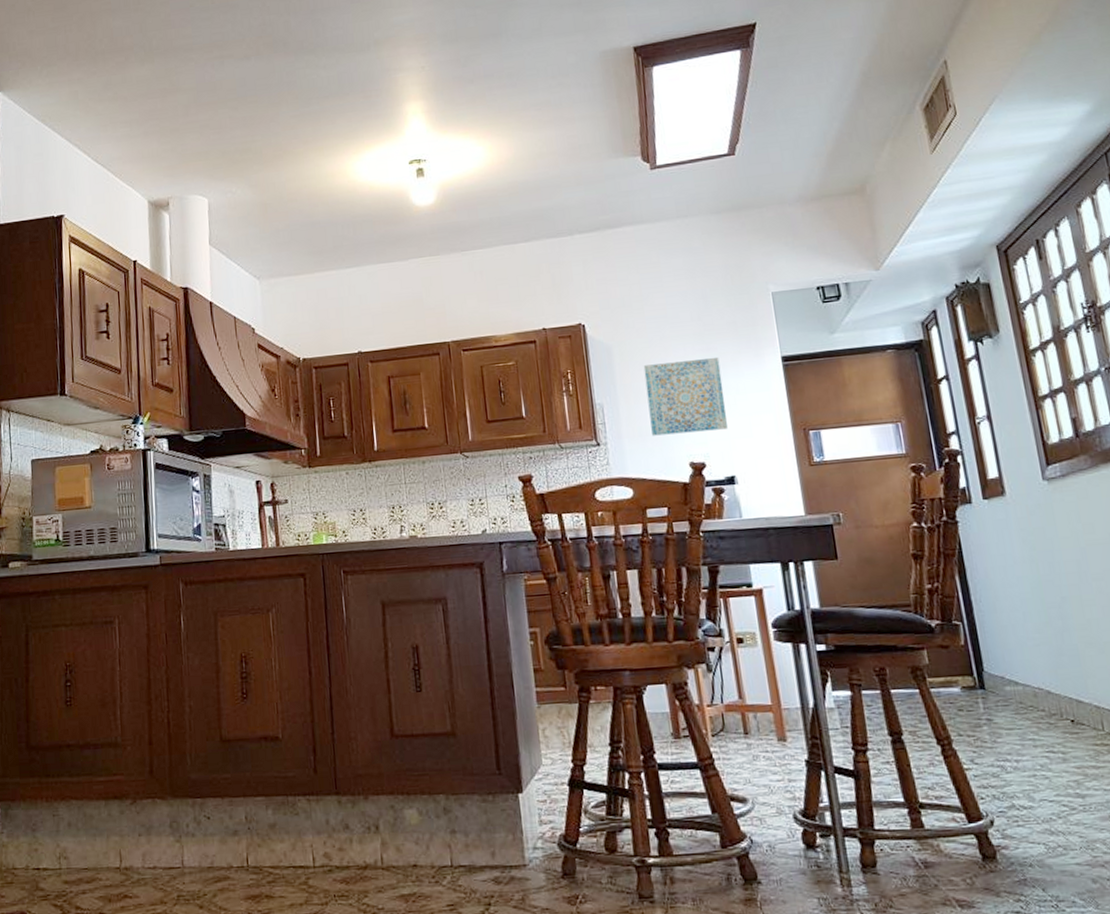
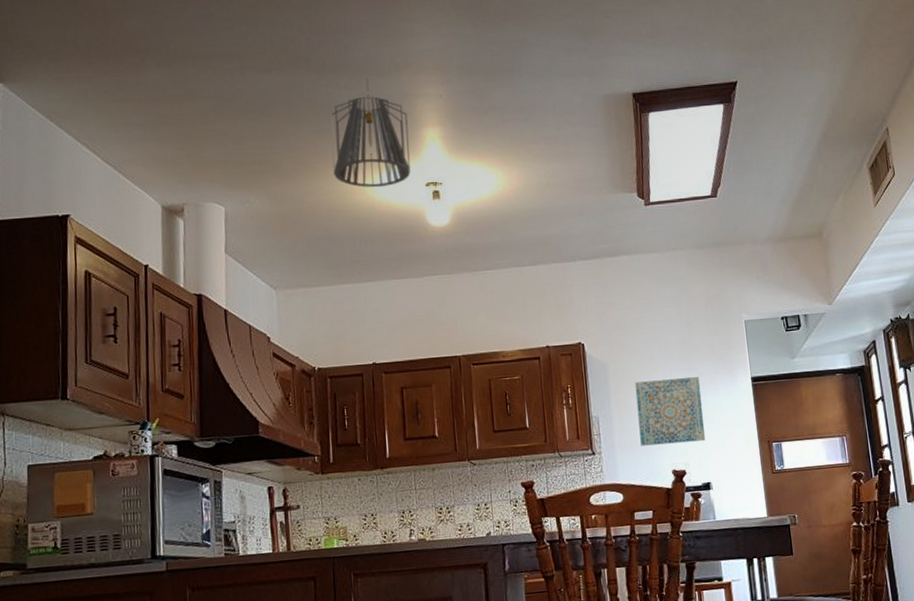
pendant light: none [309,56,393,170] -> present [330,78,411,187]

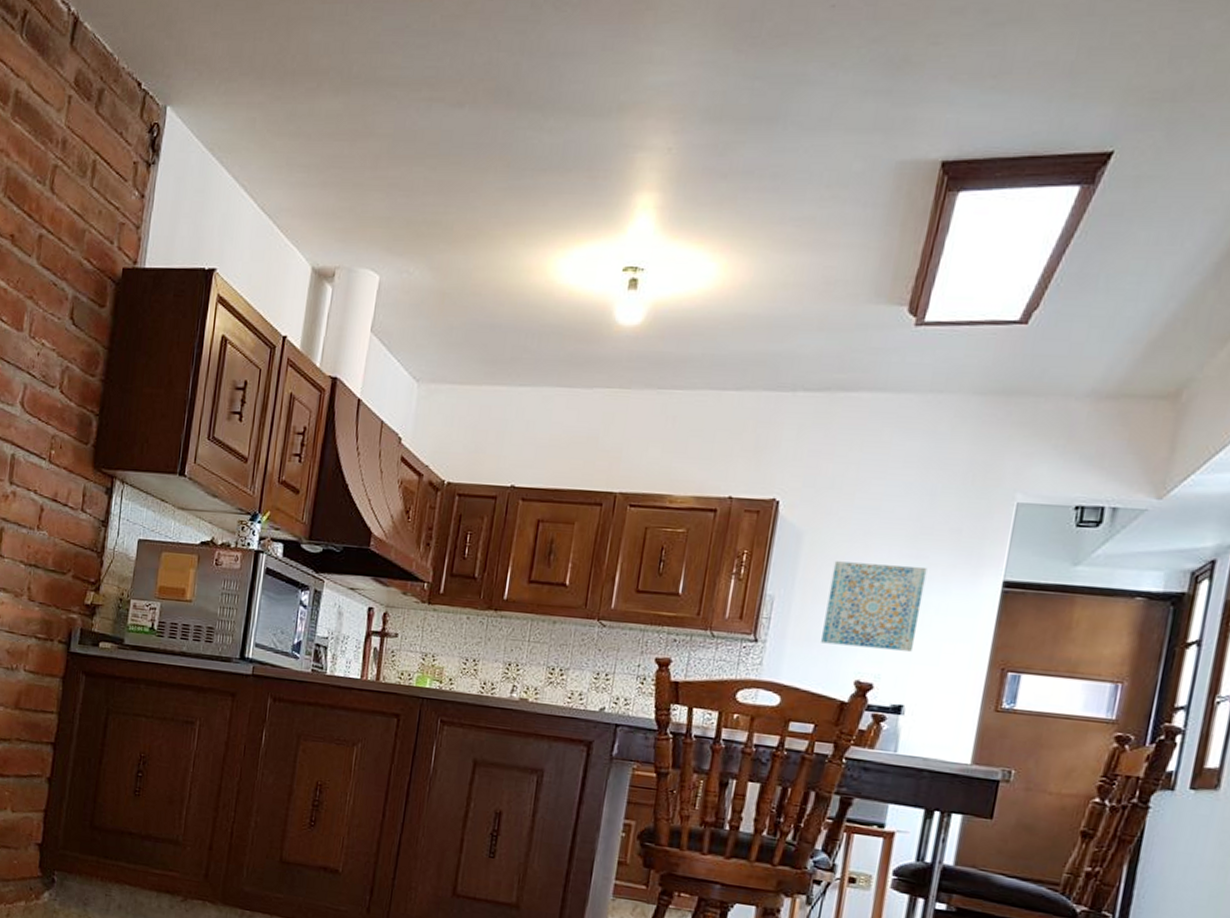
pendant light: present [330,78,411,187] -> none [512,120,620,267]

